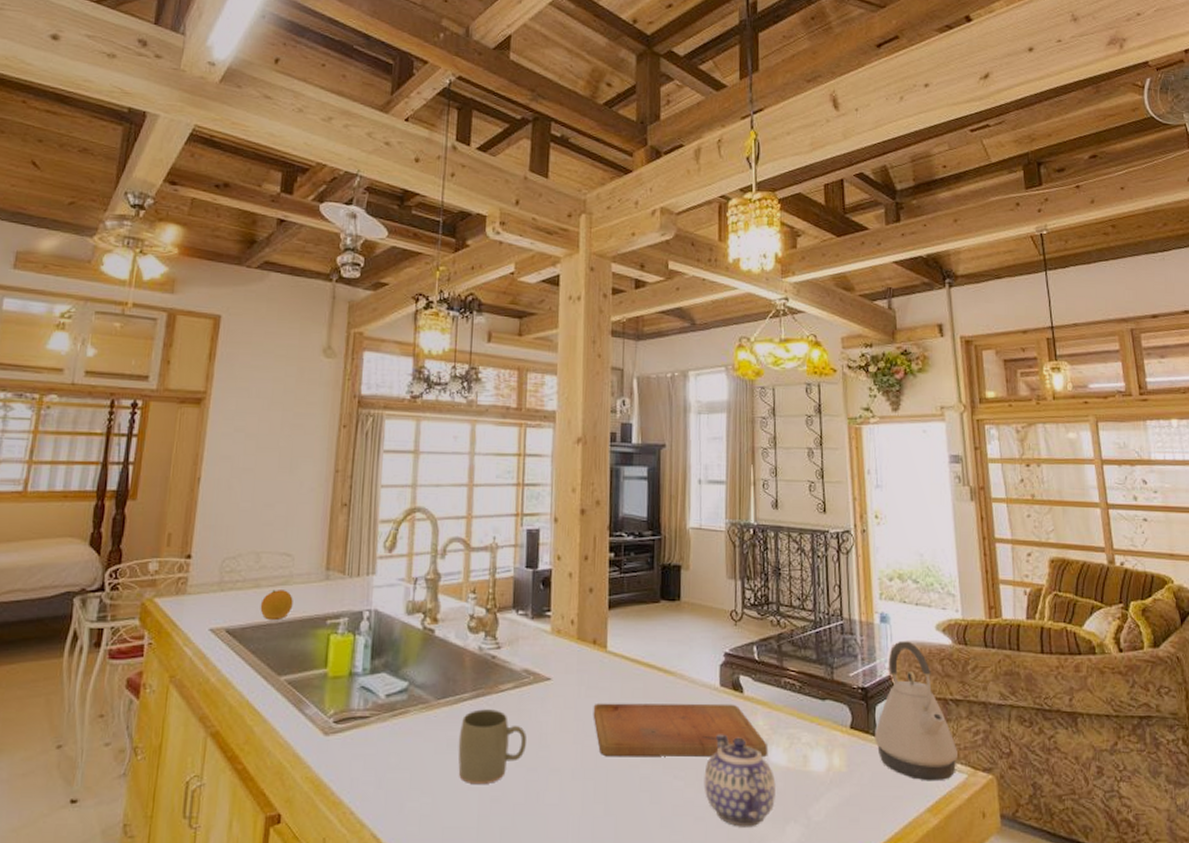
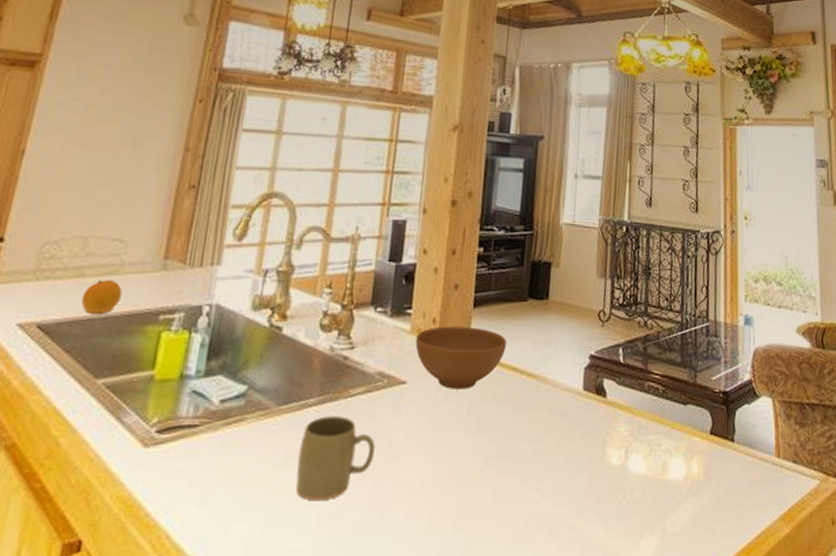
bowl: none [556,627,642,685] -> present [415,326,507,389]
cutting board: present [593,703,767,757] -> none [448,408,627,466]
teapot: present [704,734,776,827] -> none [560,441,634,542]
kettle: present [875,641,959,781] -> none [733,343,813,488]

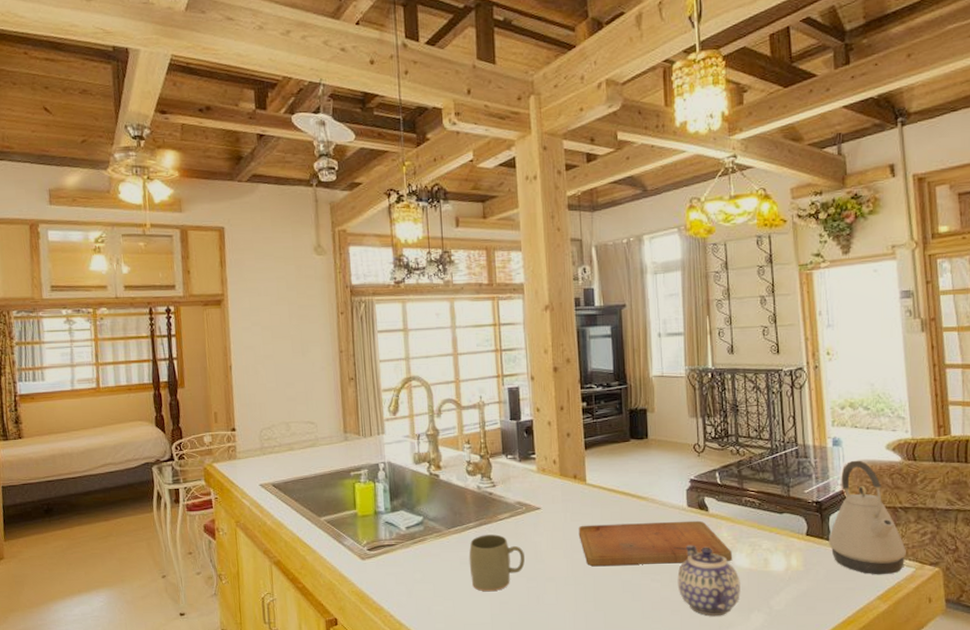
fruit: present [81,280,122,315] -> none [296,451,322,475]
bowl: present [415,326,507,389] -> none [542,464,617,511]
cutting board: none [448,408,627,466] -> present [578,520,732,566]
teapot: none [560,441,634,542] -> present [677,545,740,617]
kettle: none [733,343,813,488] -> present [829,460,907,575]

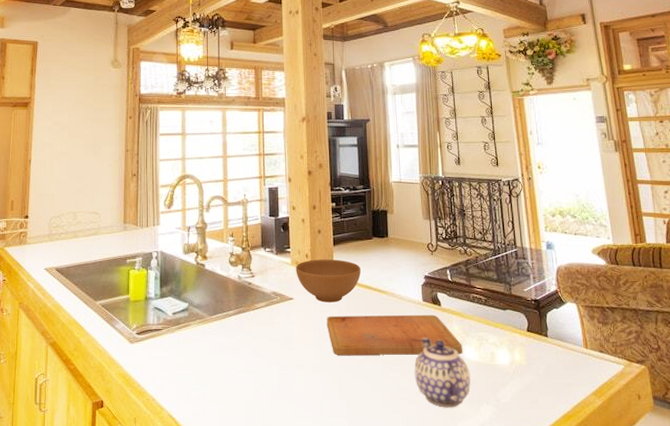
mug: present [469,534,525,592] -> none [227,322,277,378]
bowl: none [542,464,617,511] -> present [296,259,361,303]
kettle: present [829,460,907,575] -> none [547,263,616,371]

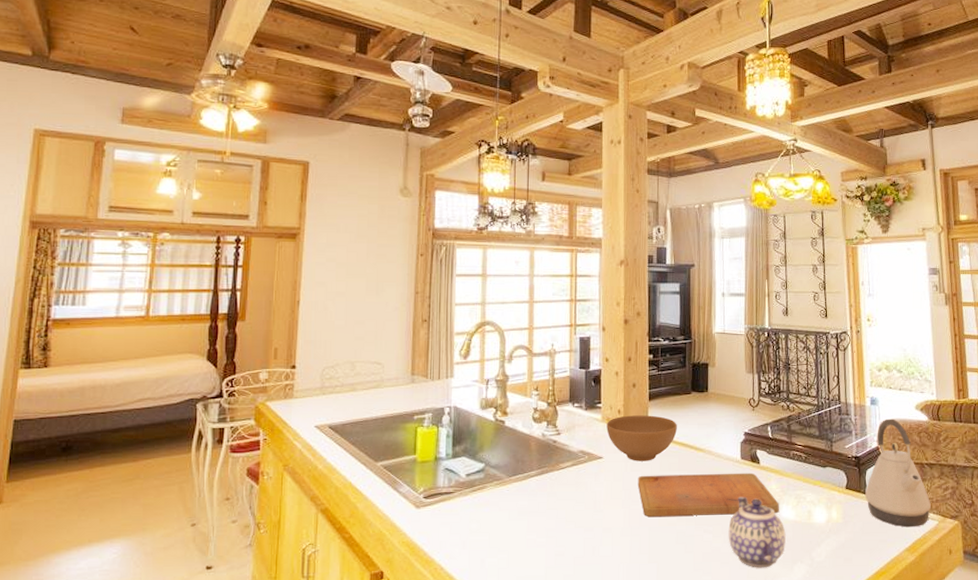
kettle: none [547,263,616,371] -> present [865,419,932,528]

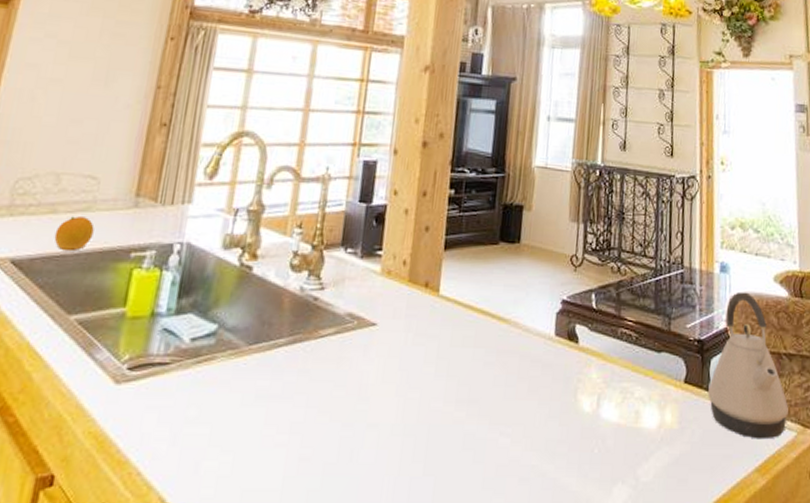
fruit: none [357,392,385,418] -> present [54,216,95,252]
bowl: present [606,415,677,461] -> none [385,268,478,333]
cutting board: present [637,472,779,516] -> none [419,351,600,412]
teapot: present [728,496,786,568] -> none [530,387,606,489]

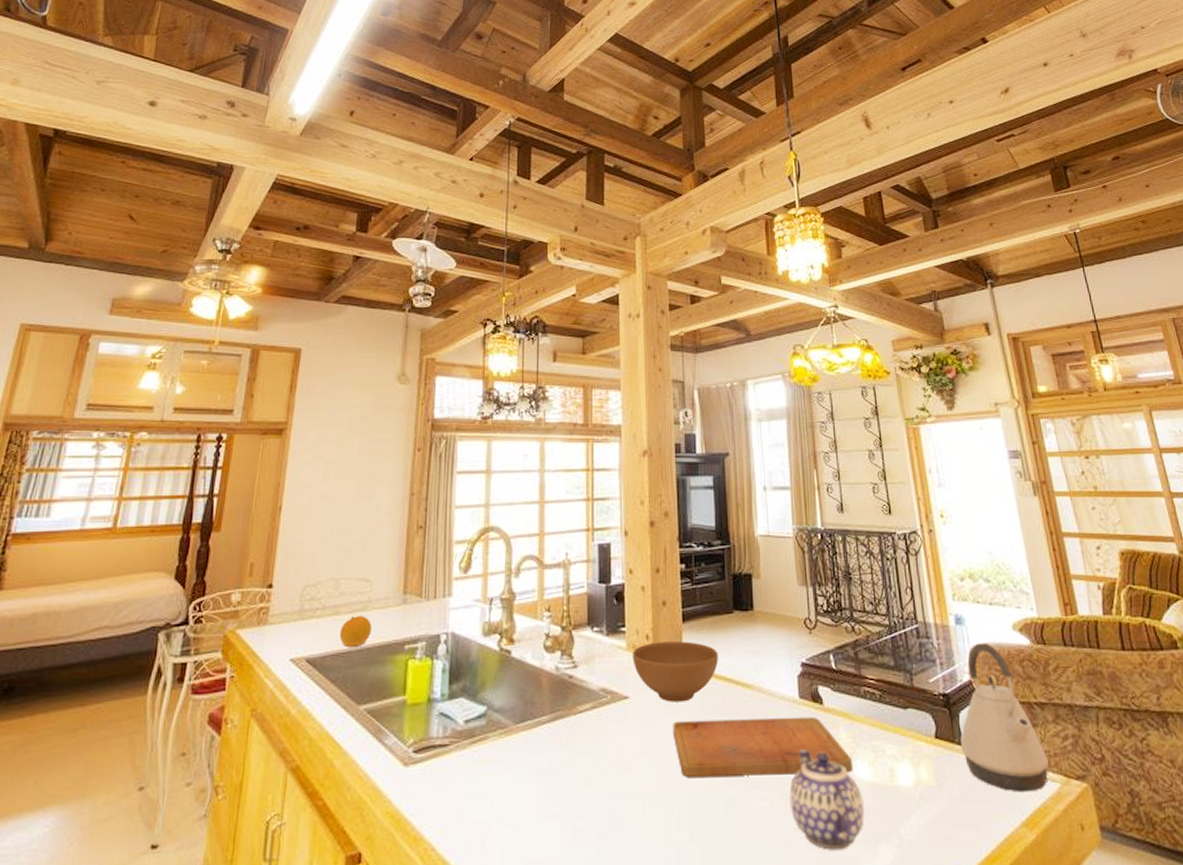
bowl: none [385,268,478,333] -> present [633,641,718,702]
cutting board: none [419,351,600,412] -> present [672,716,852,777]
teapot: none [530,387,606,489] -> present [789,749,864,850]

